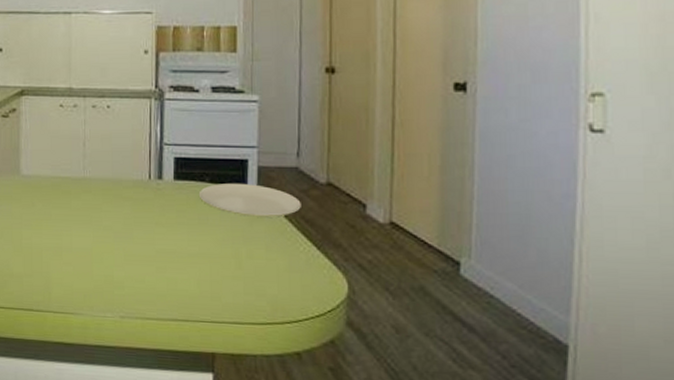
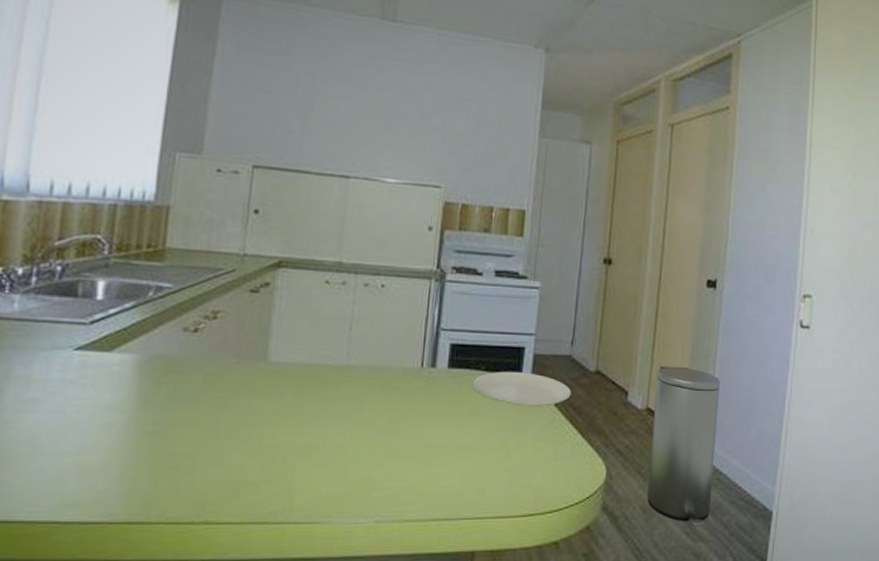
pedal bin: none [398,177,483,353] -> present [647,366,721,526]

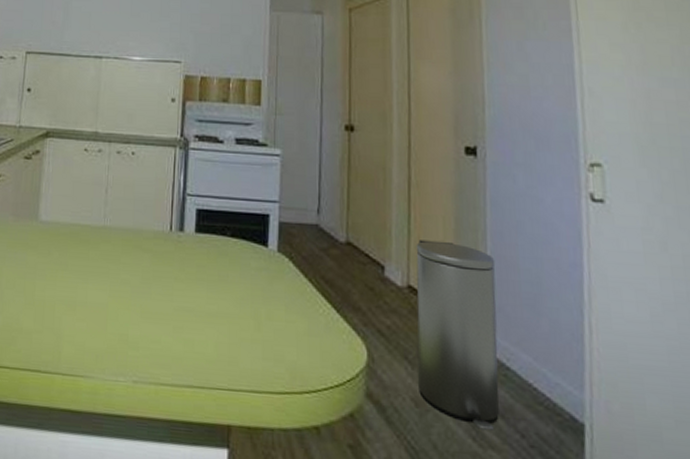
plate: present [472,371,571,406] -> none [219,238,321,277]

